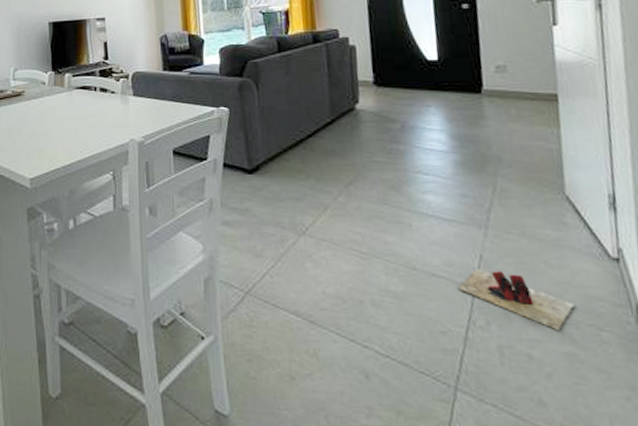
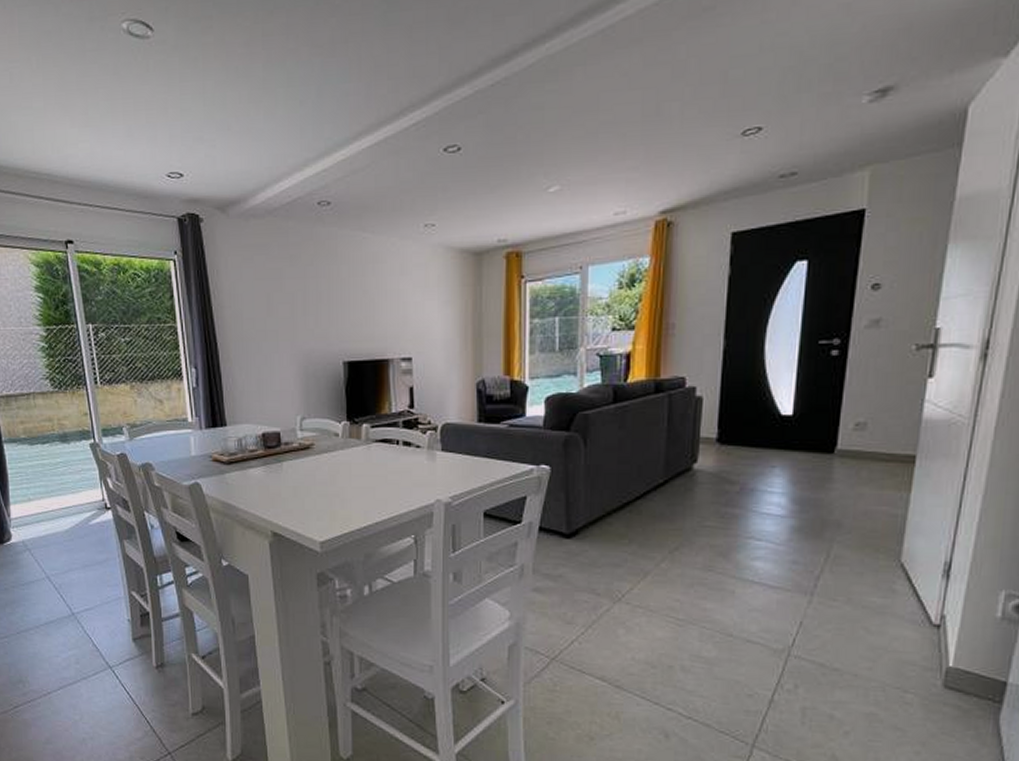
slippers: present [458,269,574,330] -> none [772,635,885,692]

